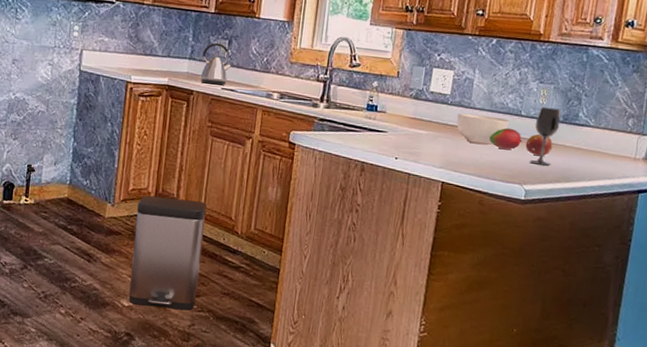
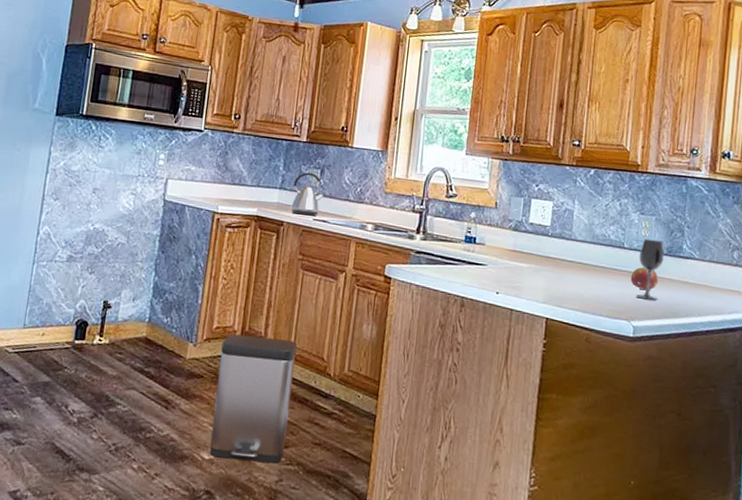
bowl: present [457,113,510,145] -> none [558,245,613,279]
fruit: present [489,127,523,151] -> none [593,260,627,284]

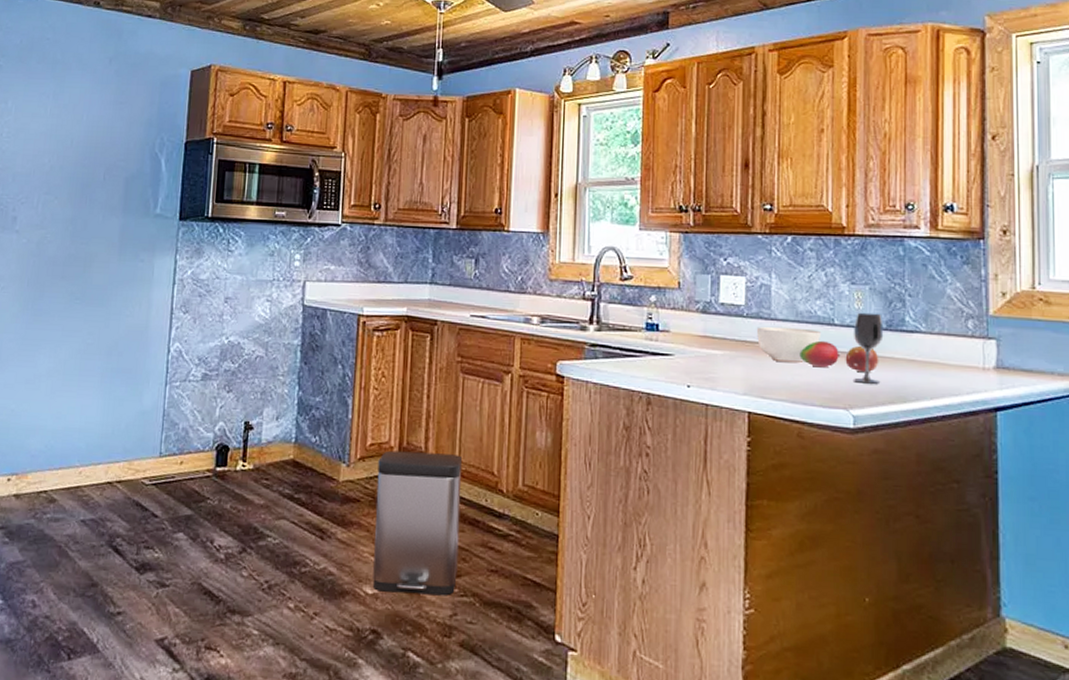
kettle: present [288,172,324,219] -> none [441,263,481,315]
bowl: none [558,245,613,279] -> present [756,326,822,364]
fruit: none [593,260,627,284] -> present [799,340,841,368]

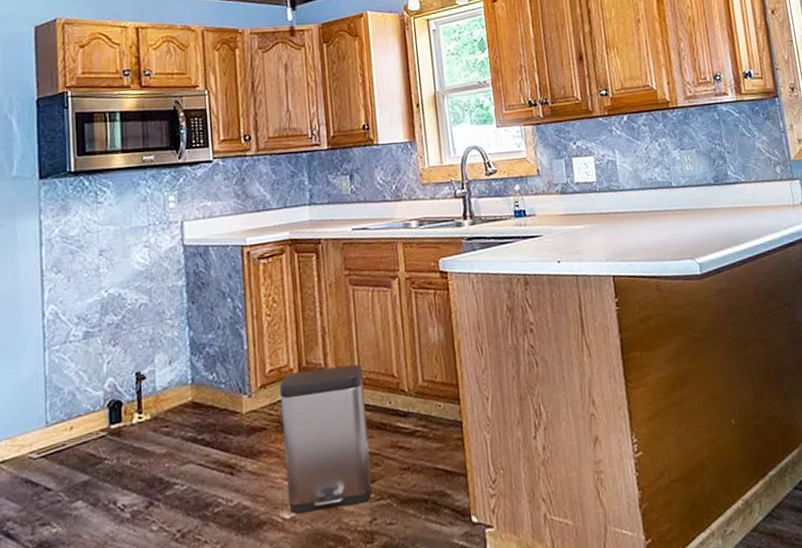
bowl: present [756,326,822,364] -> none [609,194,664,227]
fruit: present [799,340,841,368] -> none [648,202,681,227]
fruit: present [845,346,879,373] -> none [685,202,713,225]
wine glass: present [852,312,884,384] -> none [688,171,716,234]

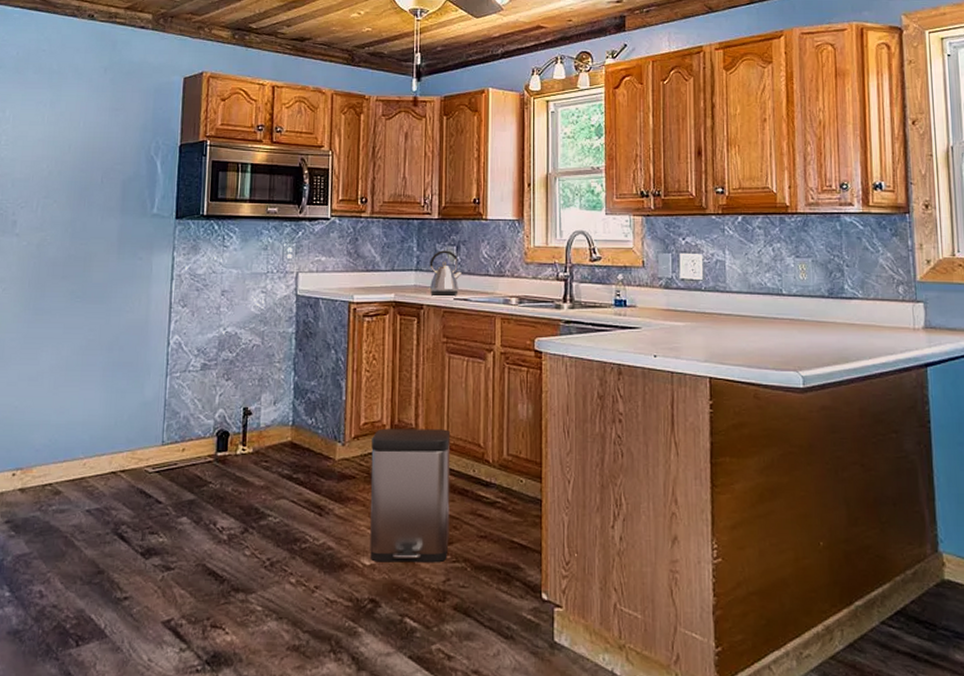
kettle: none [322,180,359,231] -> present [426,250,463,298]

